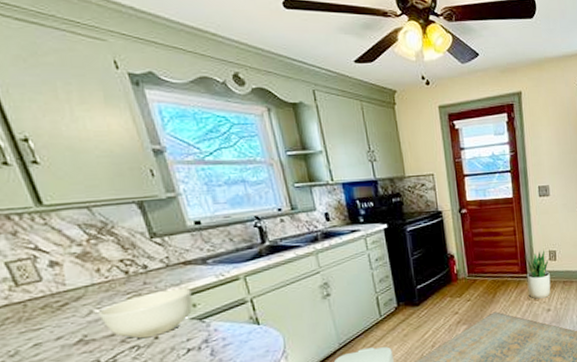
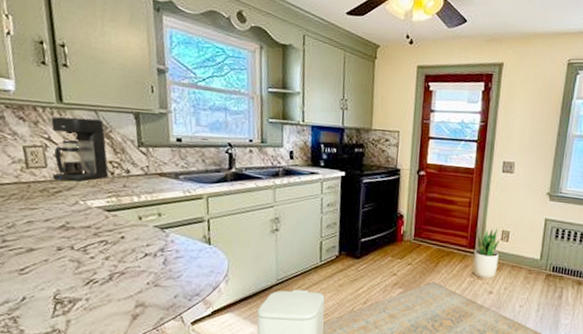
coffee maker: none [33,217,123,293] -> present [51,116,109,183]
bowl: present [98,288,193,339] -> none [81,196,160,236]

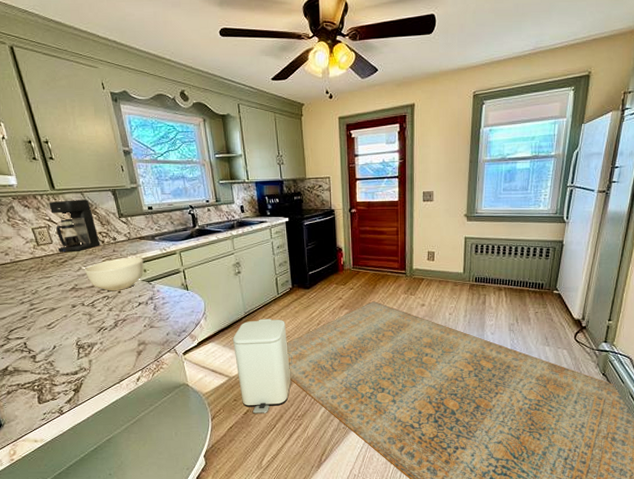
bowl: none [81,196,160,236] -> present [84,257,144,292]
planter: present [472,228,500,279] -> none [405,251,427,294]

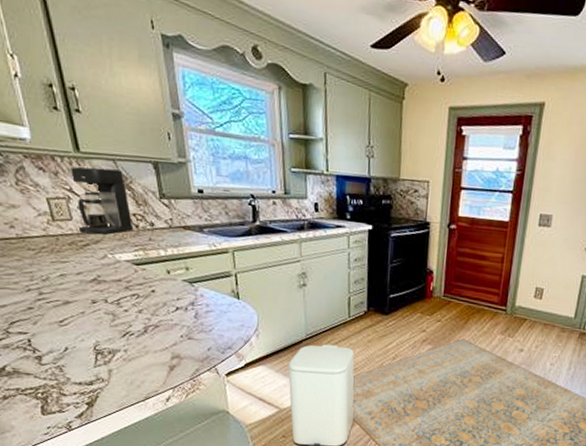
bowl: present [84,257,144,292] -> none [110,249,187,290]

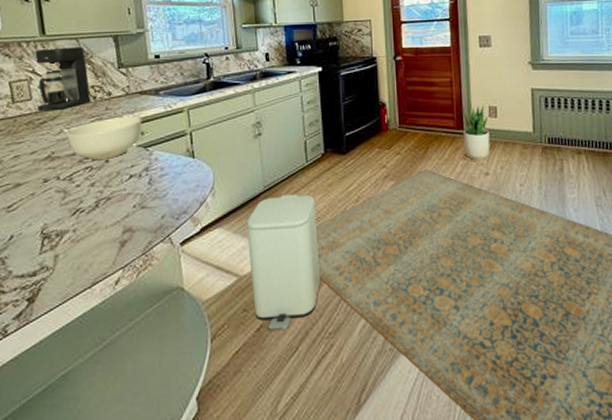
bowl: none [110,249,187,290] -> present [66,116,142,161]
planter: none [503,285,533,337] -> present [462,105,490,160]

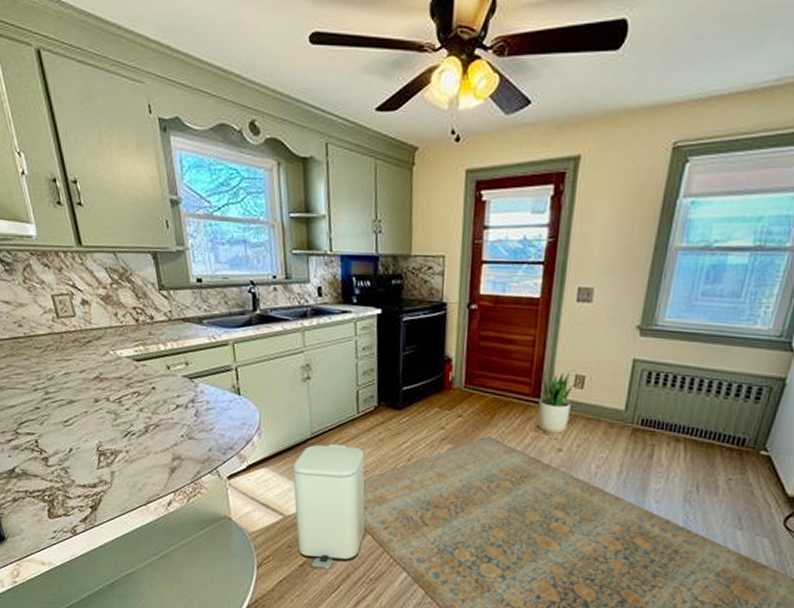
coffee maker: present [35,47,91,112] -> none [74,261,134,331]
bowl: present [66,116,142,161] -> none [112,343,186,387]

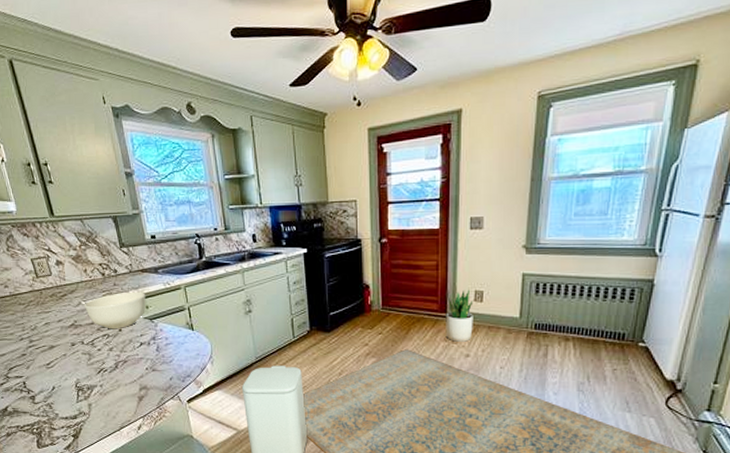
bowl: none [112,343,186,387] -> present [84,291,146,329]

